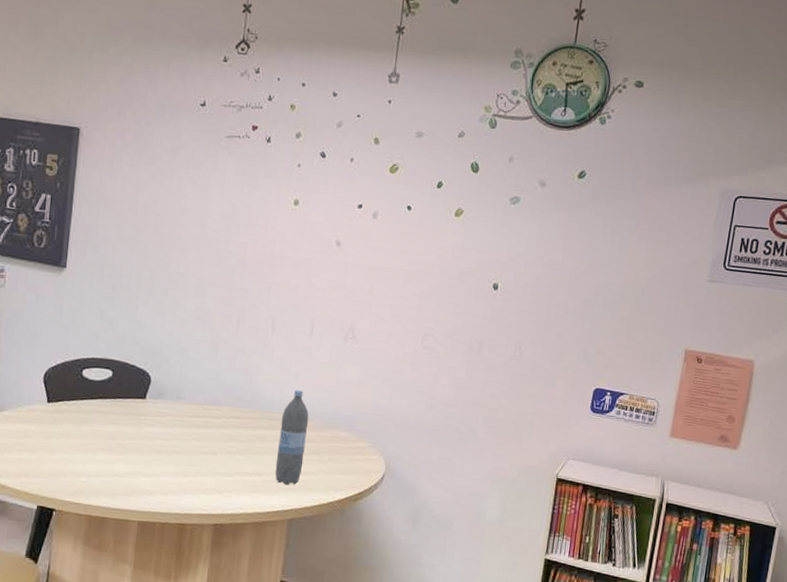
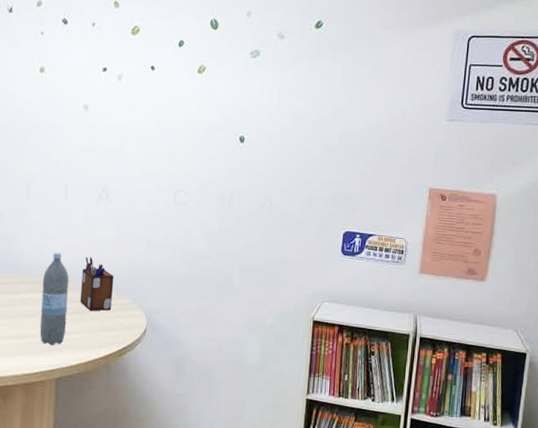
desk organizer: none [318,396,355,453] -> present [80,256,114,311]

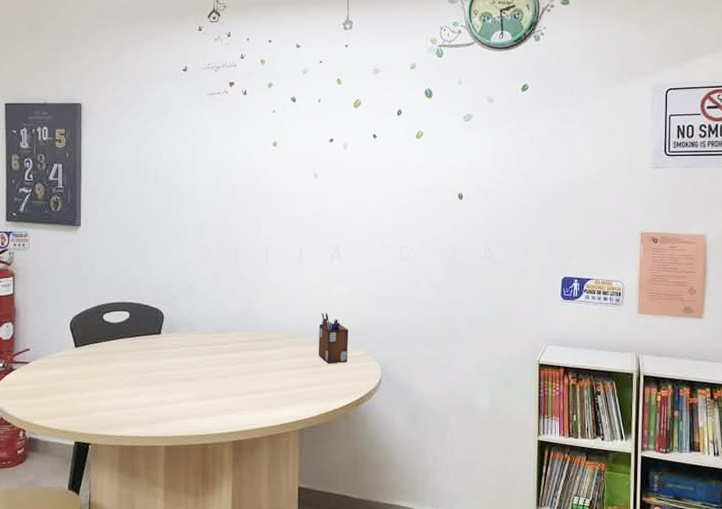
water bottle: present [40,253,69,346] -> none [282,310,307,399]

